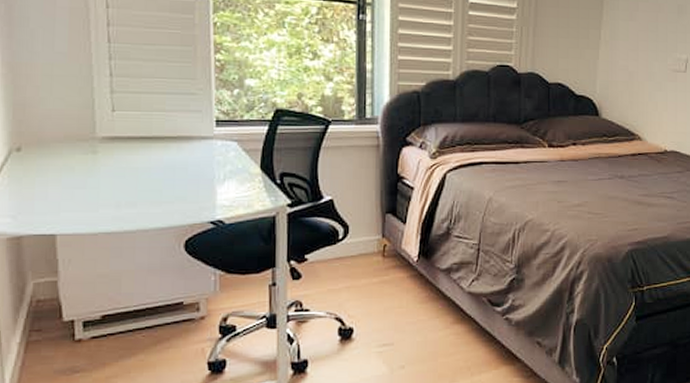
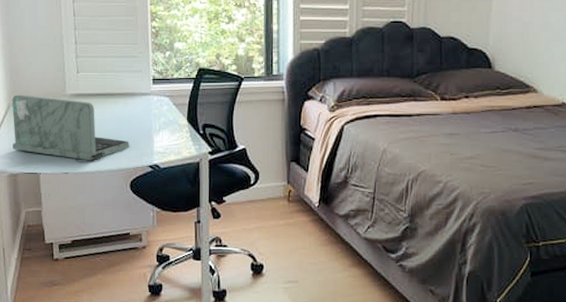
laptop: none [15,137,184,221] -> present [12,95,129,163]

